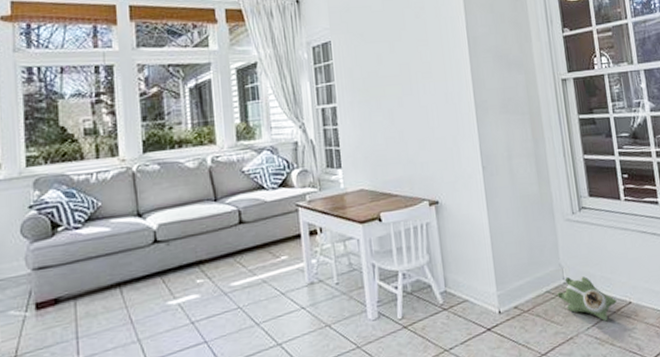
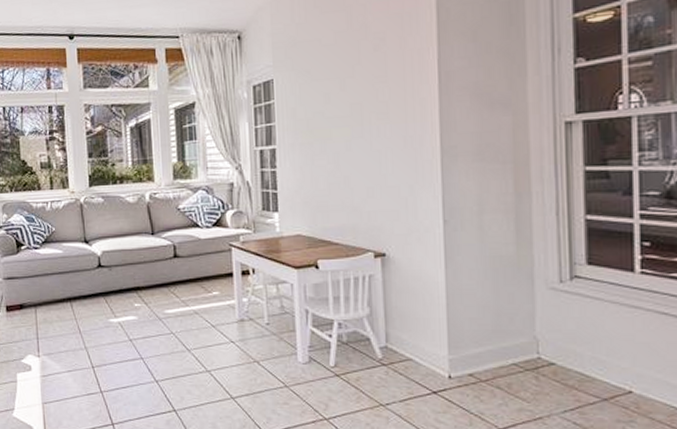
plush toy: present [557,275,617,322] -> none [527,351,611,408]

